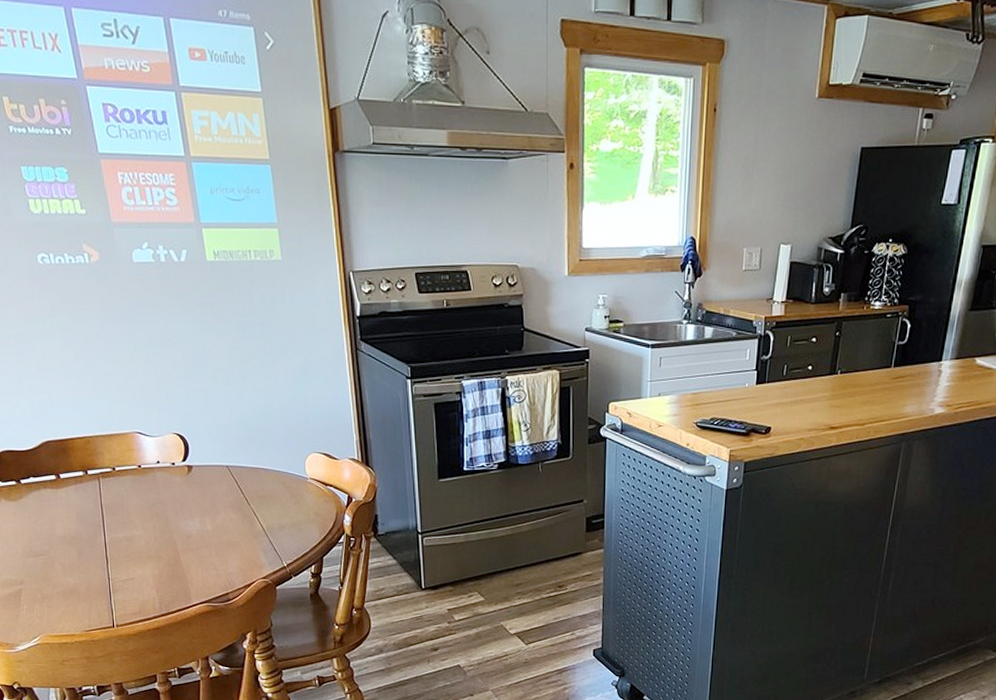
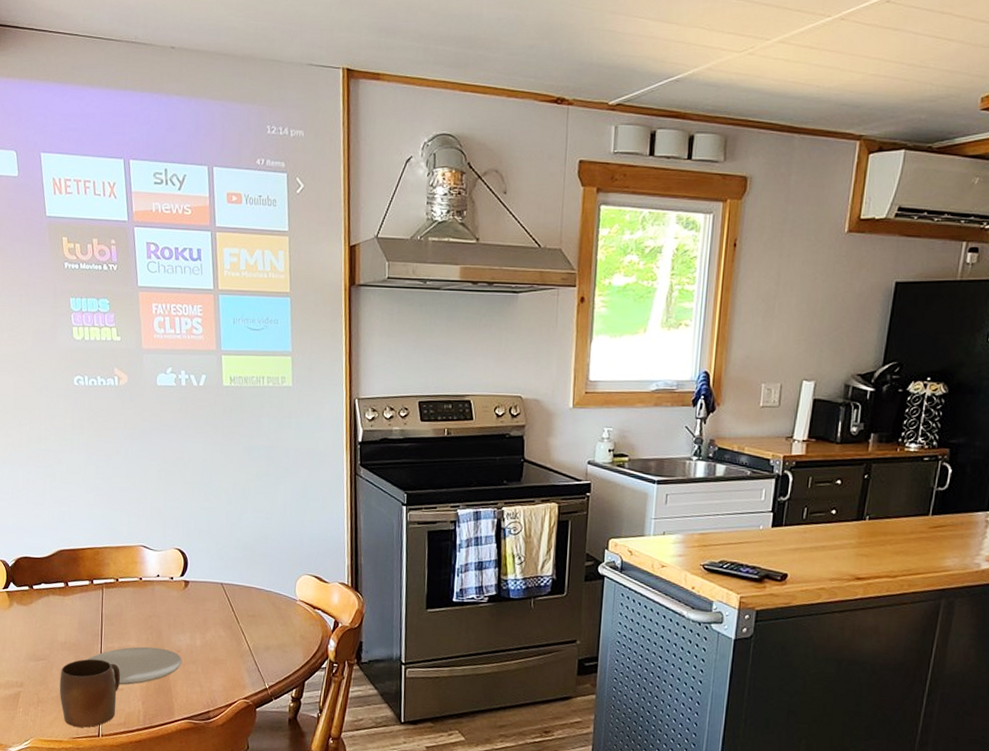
mug: none [63,550,130,620] -> present [59,658,121,728]
plate: none [91,534,194,575] -> present [87,646,182,685]

